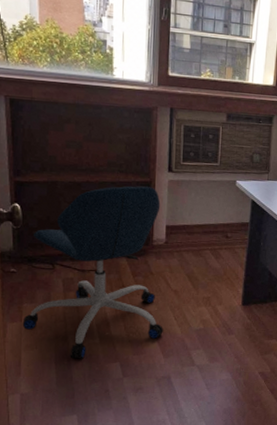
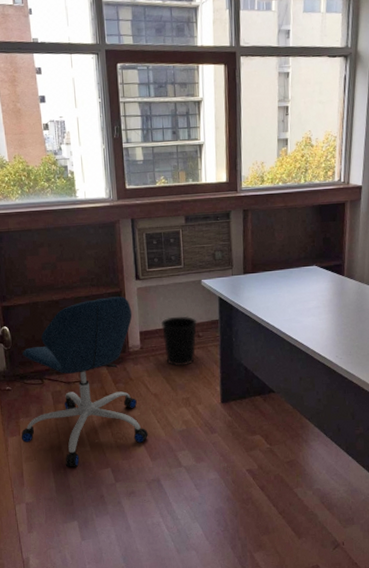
wastebasket: none [189,214,227,266] -> present [160,316,197,367]

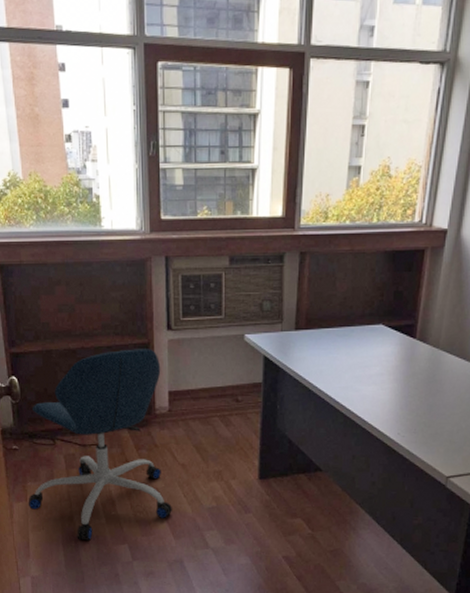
wastebasket: present [160,316,197,367] -> none [193,376,237,435]

